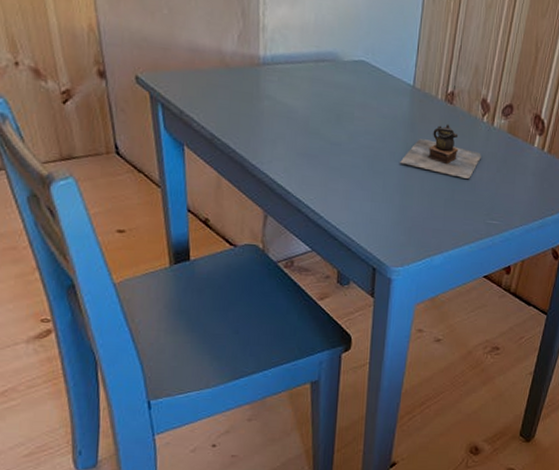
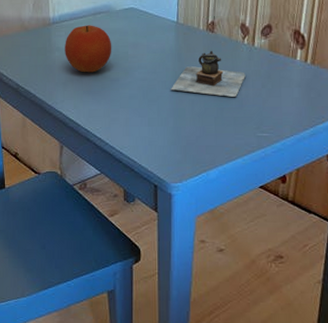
fruit: none [276,72,336,132] -> present [65,25,112,73]

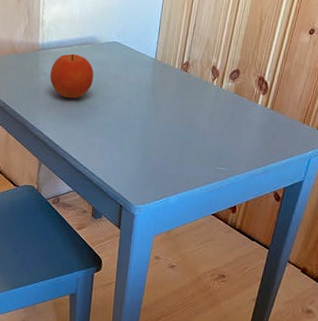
teapot: present [171,50,246,97] -> none [143,88,211,133]

